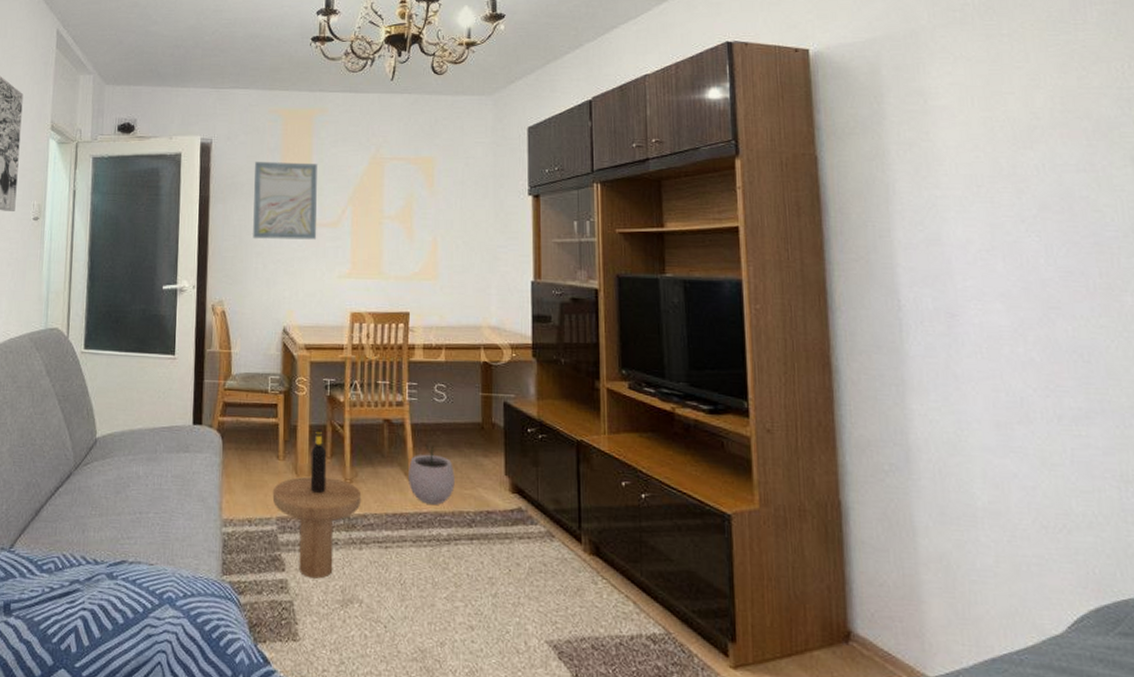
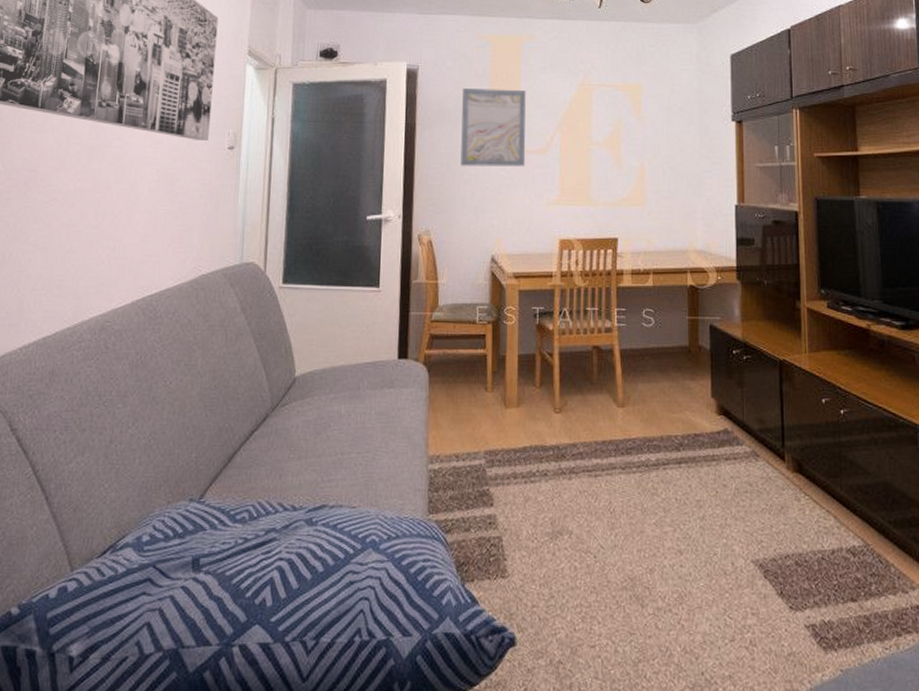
side table: present [272,429,362,579] -> none [480,359,571,512]
plant pot: present [409,444,455,505] -> none [618,369,663,430]

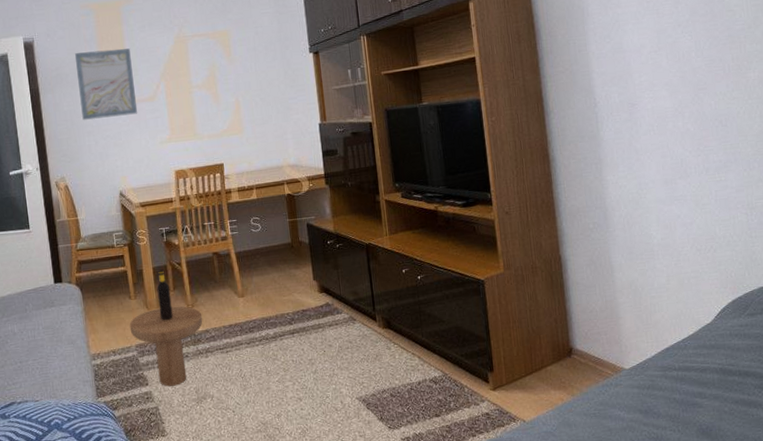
side table: none [480,359,571,512] -> present [129,269,203,387]

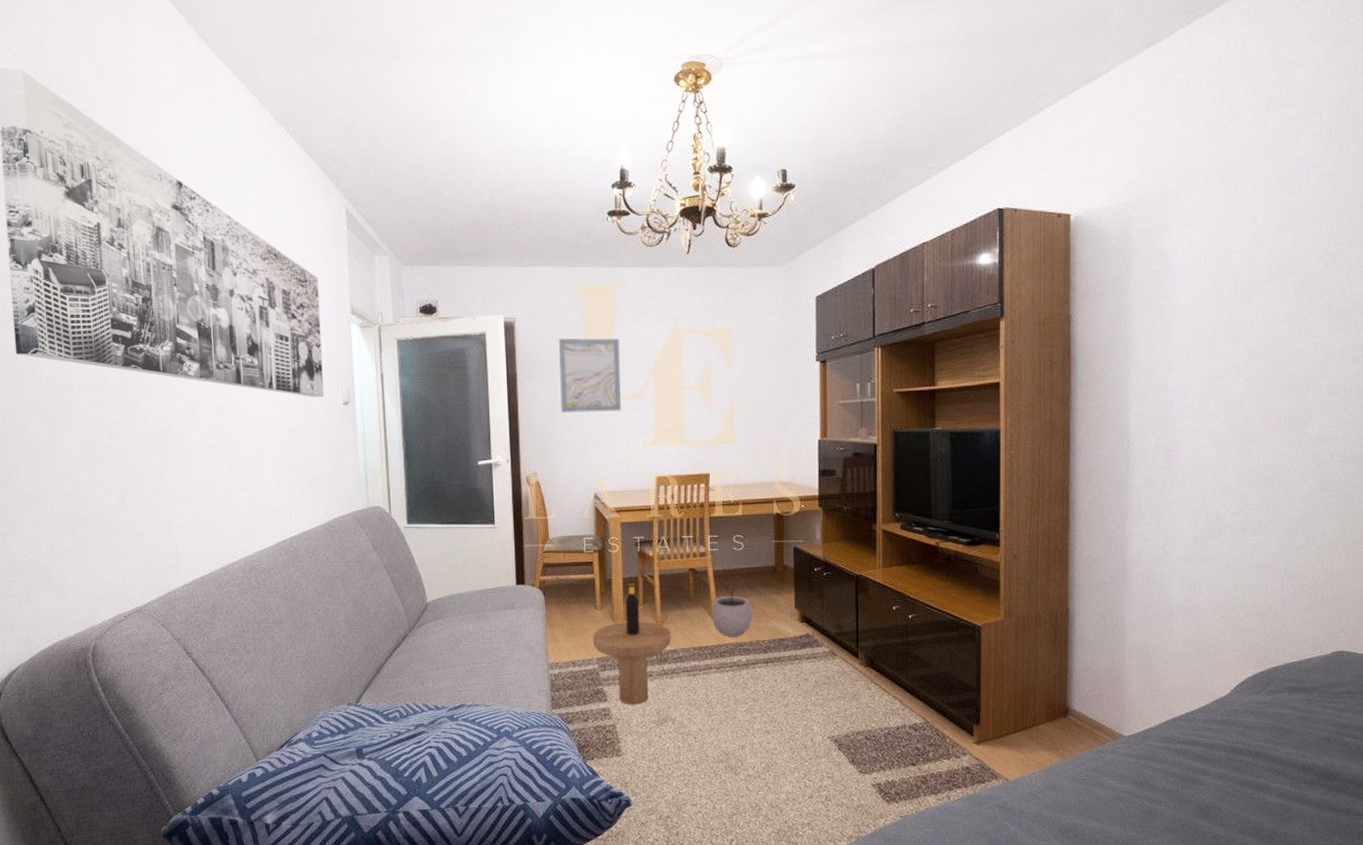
plant pot: none [237,266,275,313] -> present [712,587,752,637]

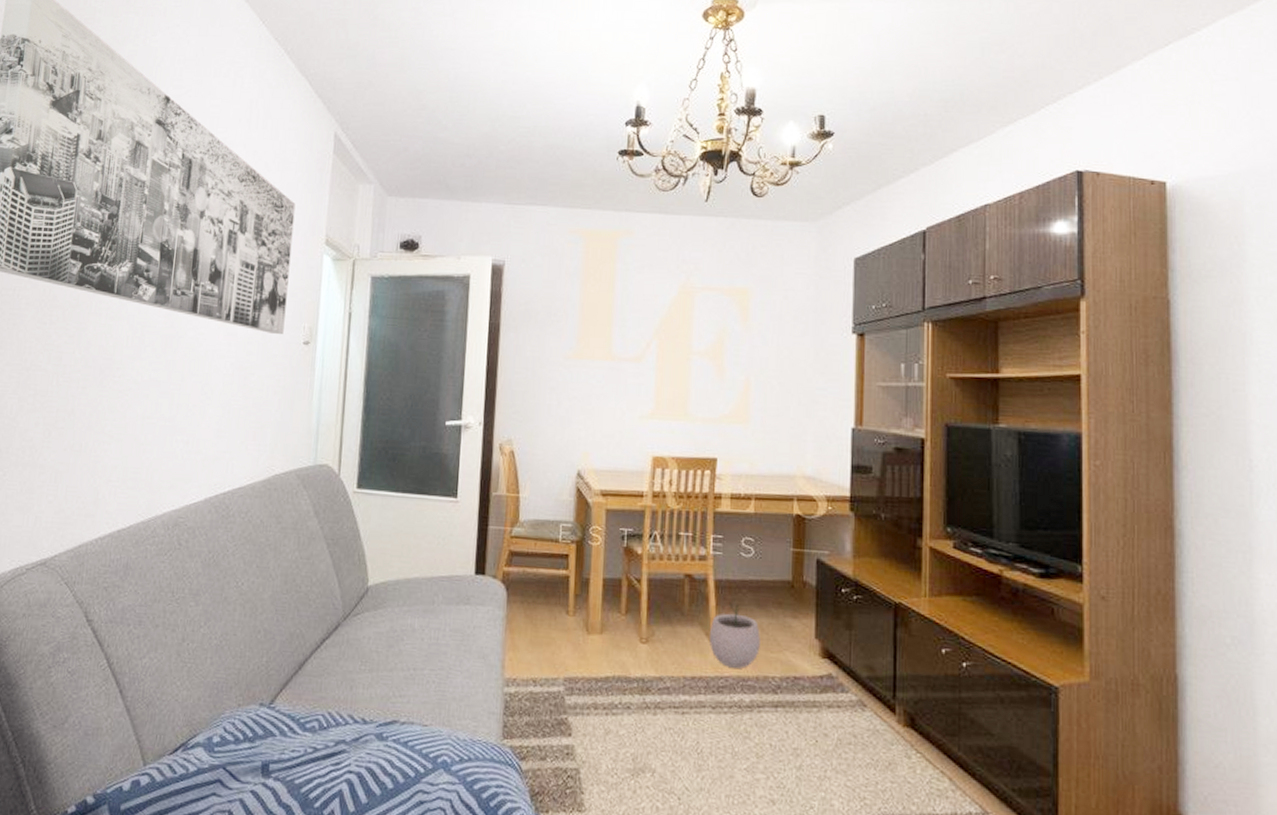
wall art: present [559,338,622,413] -> none [547,287,621,376]
side table: present [592,581,672,705] -> none [560,583,658,745]

